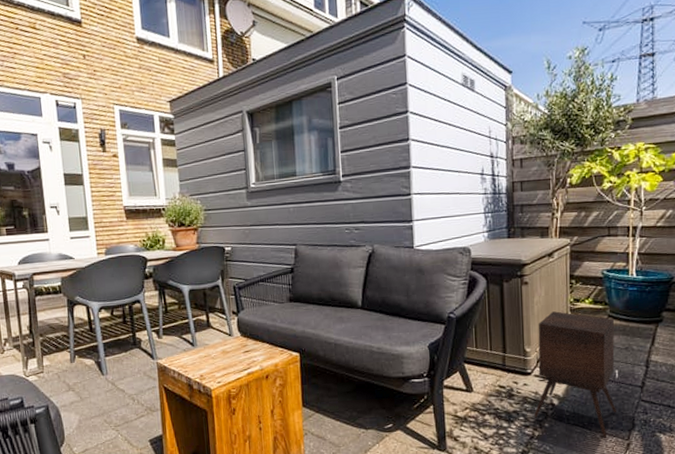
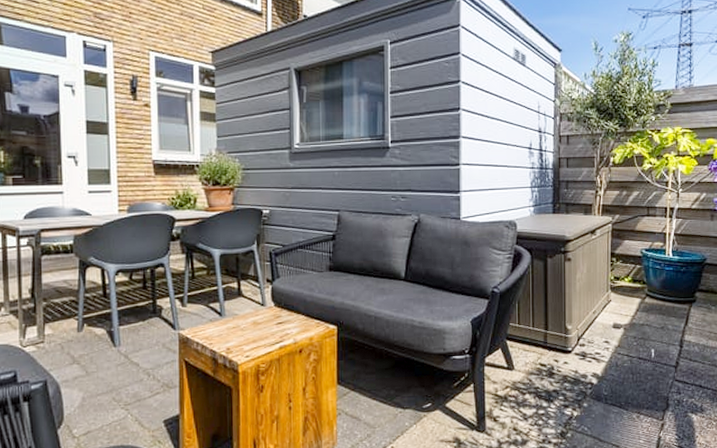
side table: present [534,311,616,438] -> none [573,289,652,418]

